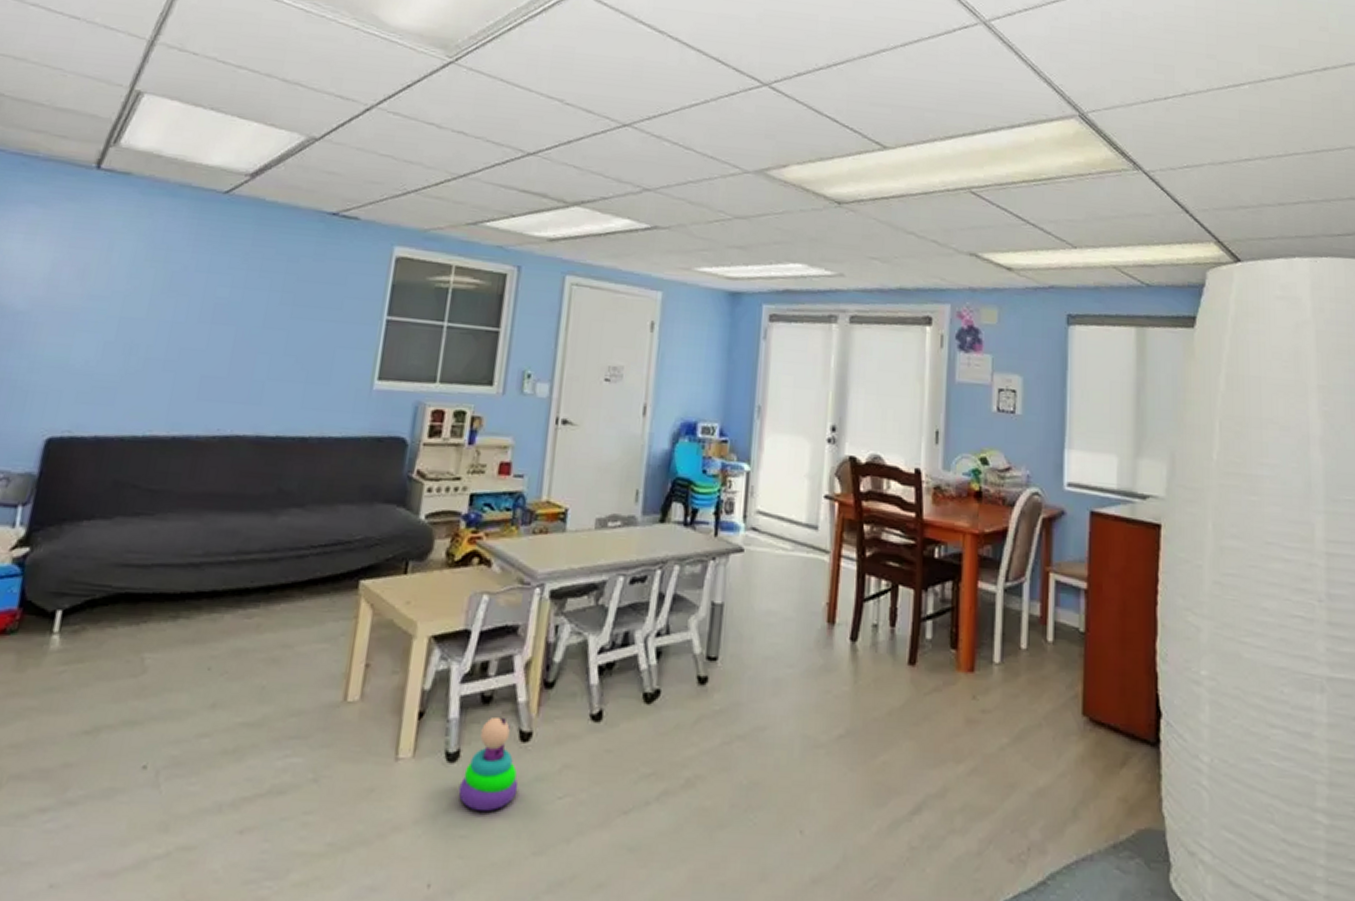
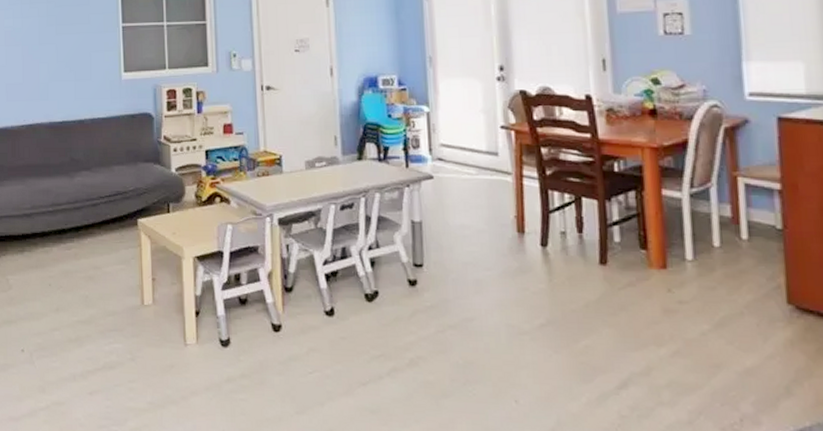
stacking toy: present [458,716,519,812] -> none [233,313,277,382]

